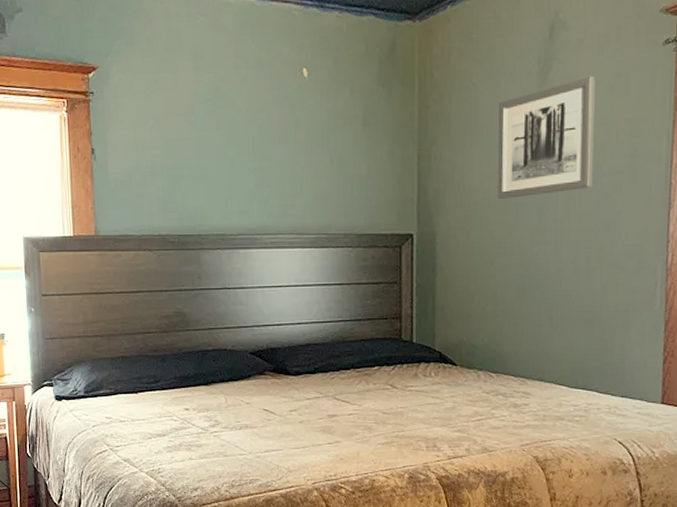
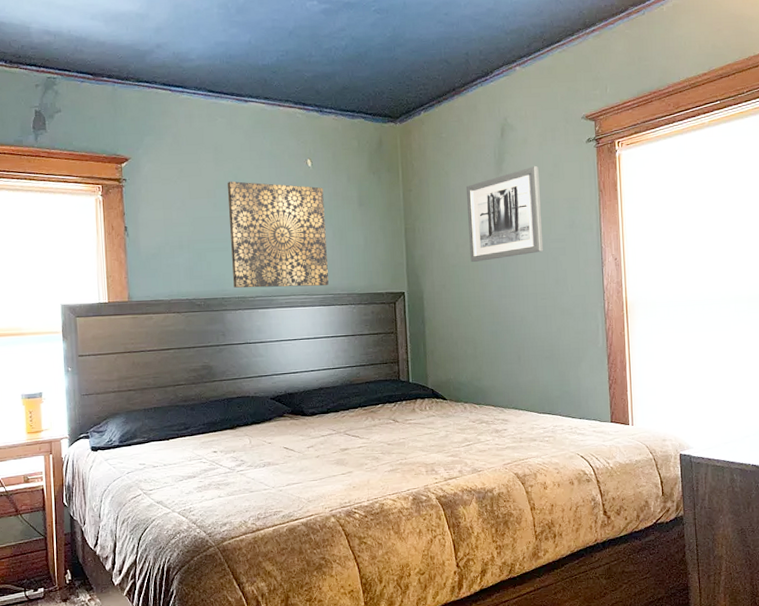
wall art: none [207,94,322,224] -> present [227,181,329,288]

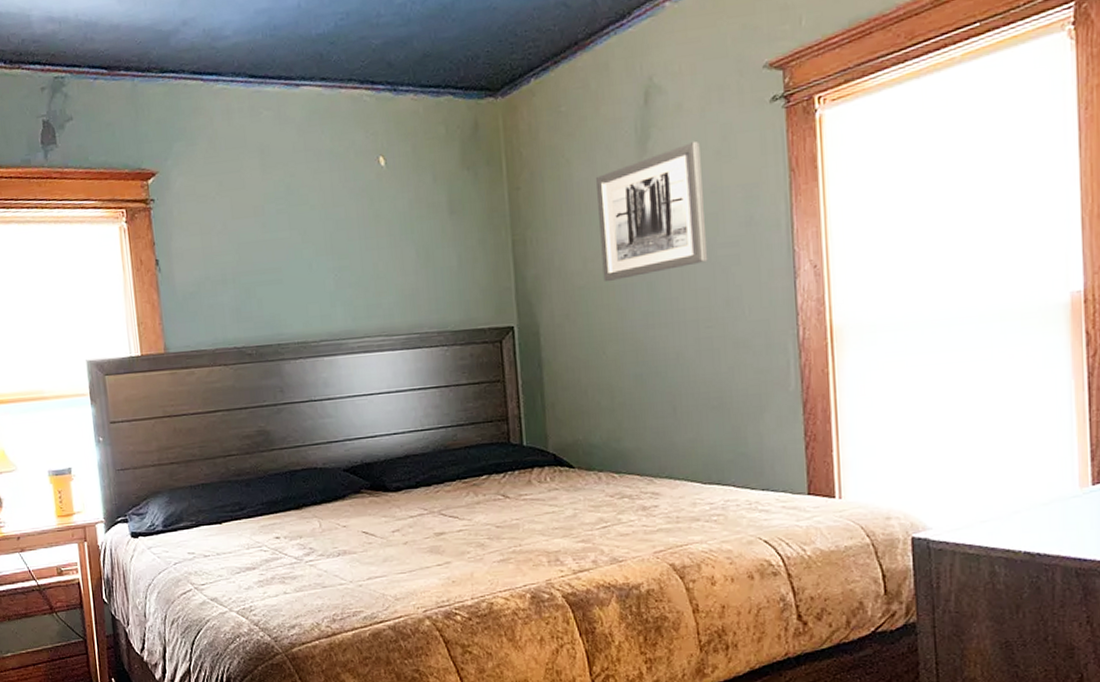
wall art: present [227,181,329,288] -> none [277,192,413,331]

